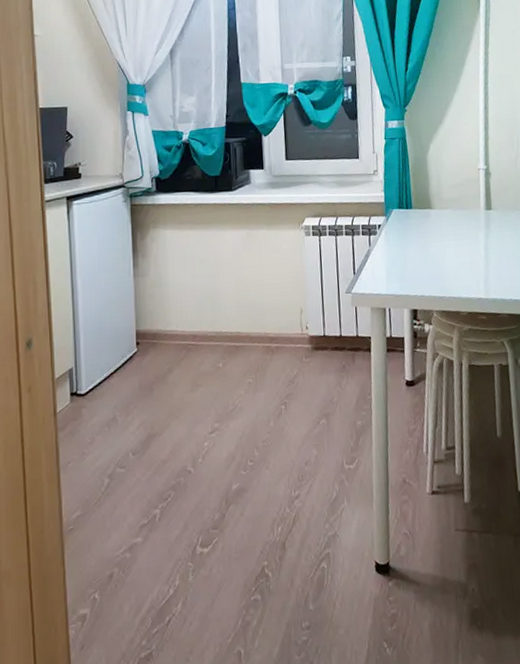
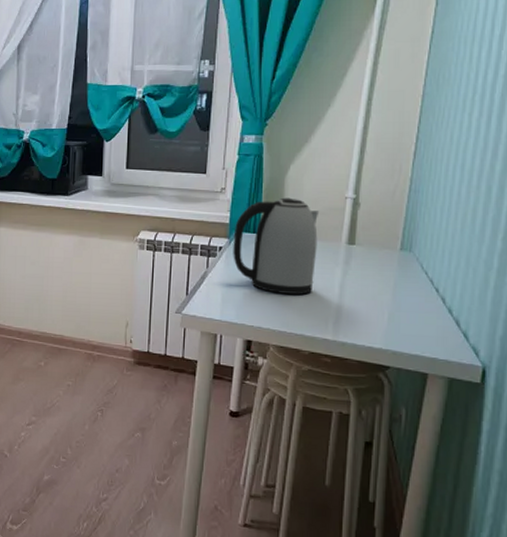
kettle: none [389,173,463,262] -> present [233,197,320,295]

